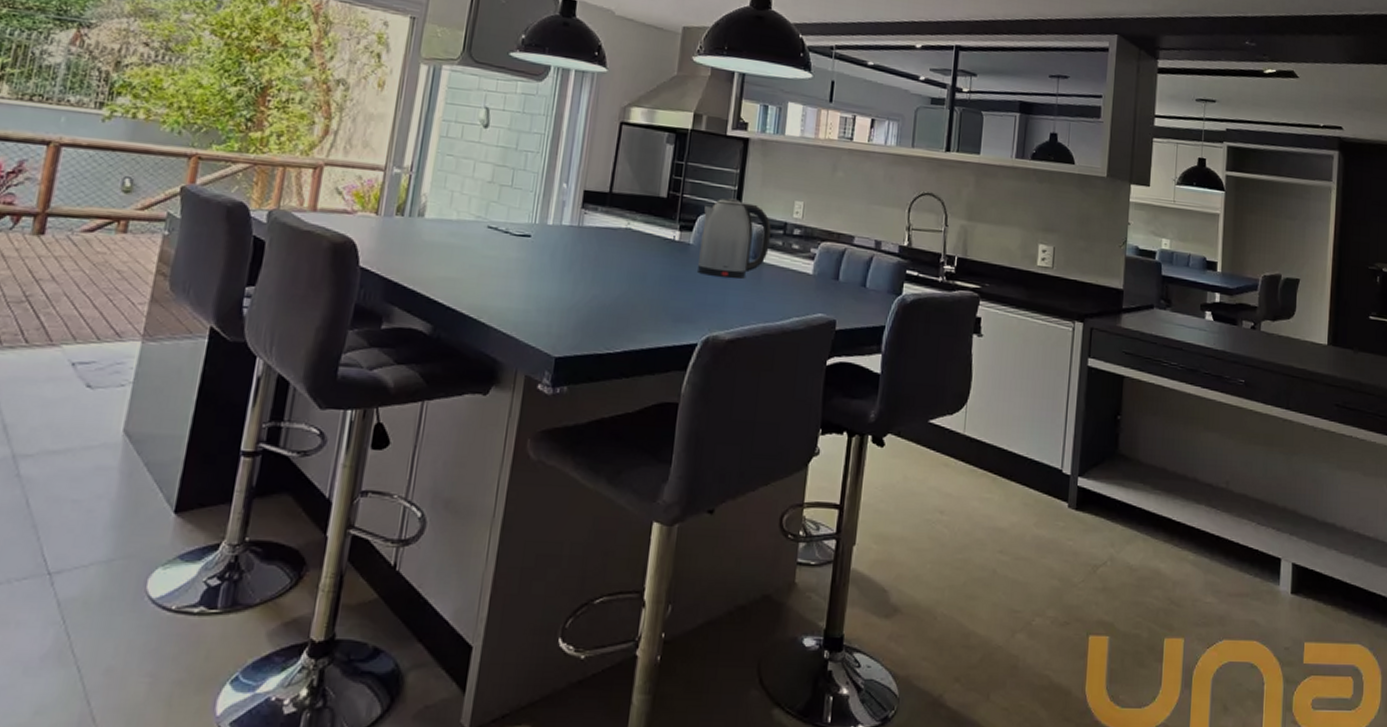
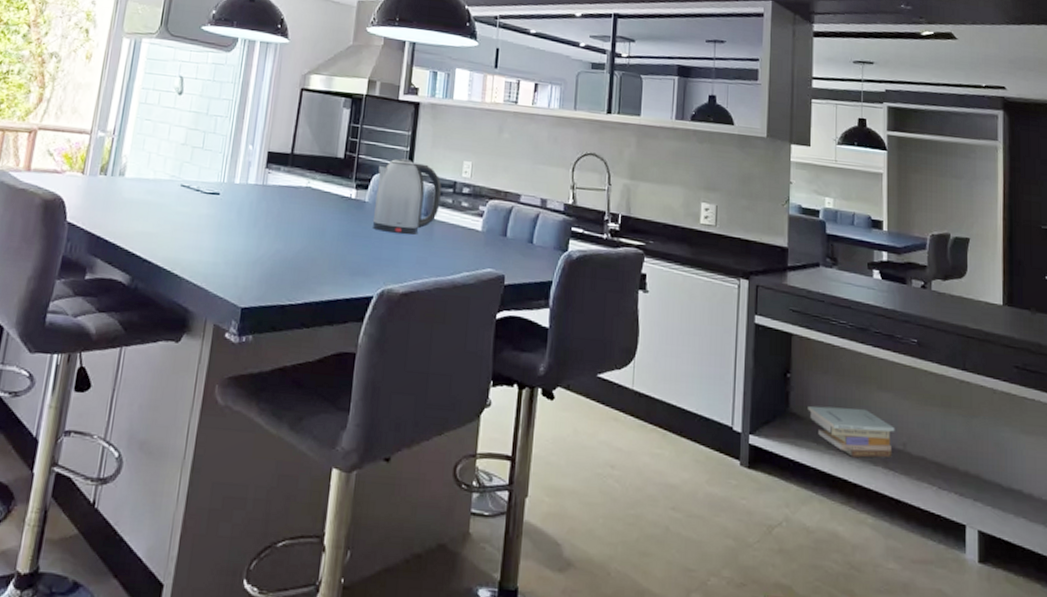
books: none [1136,446,1219,497] -> present [808,405,895,458]

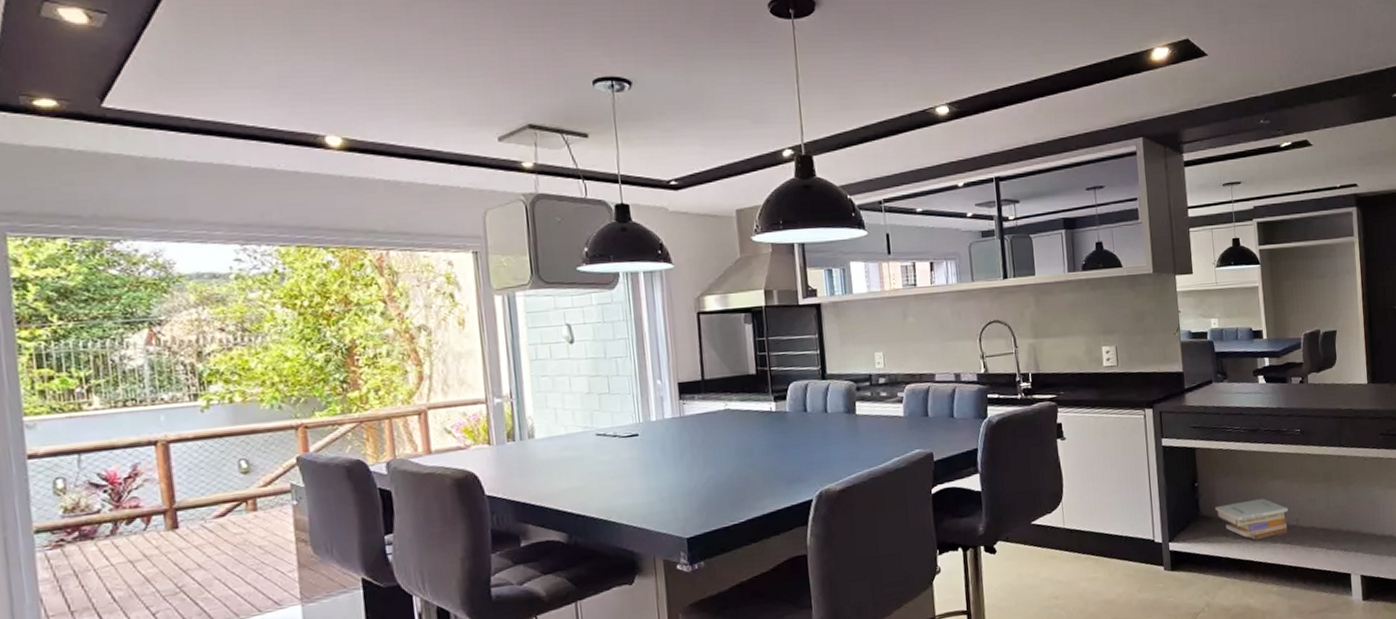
kettle: present [372,158,442,235] -> none [793,362,860,437]

